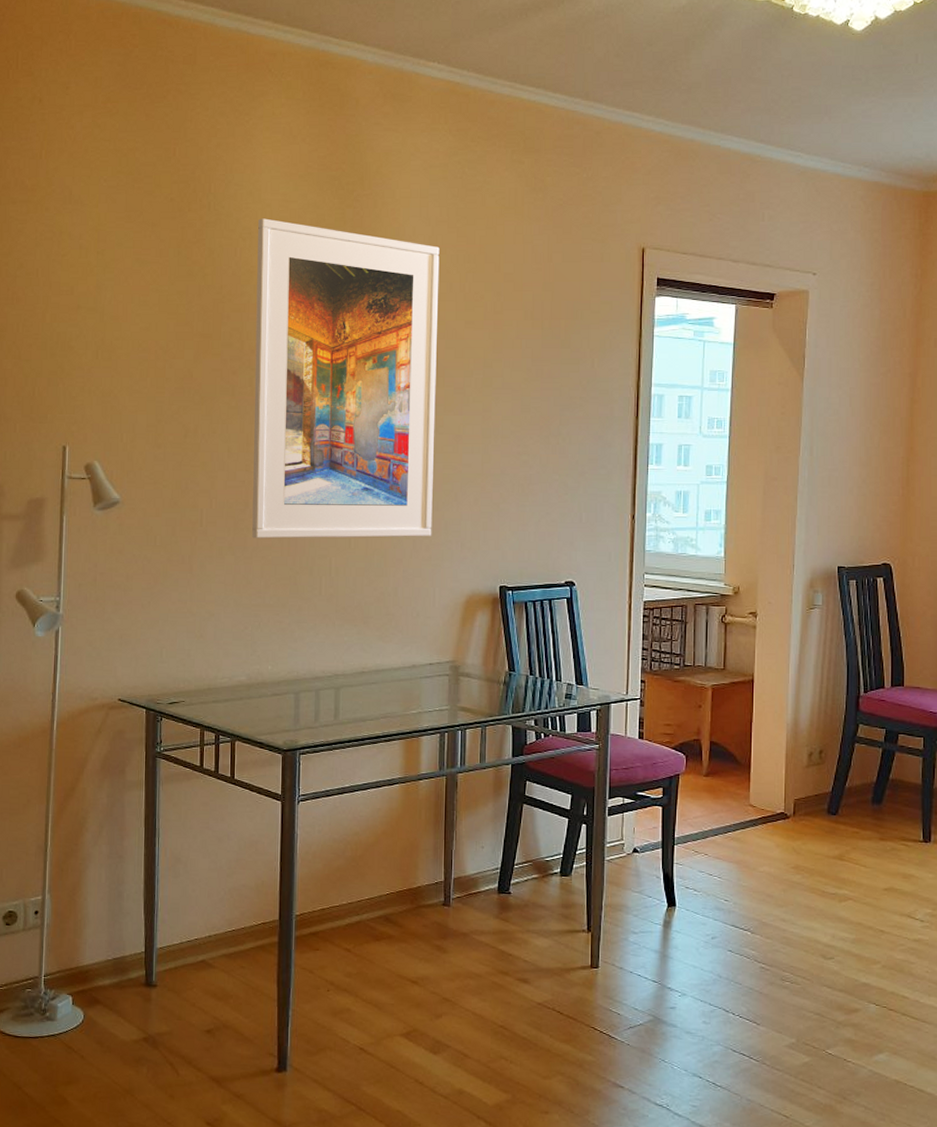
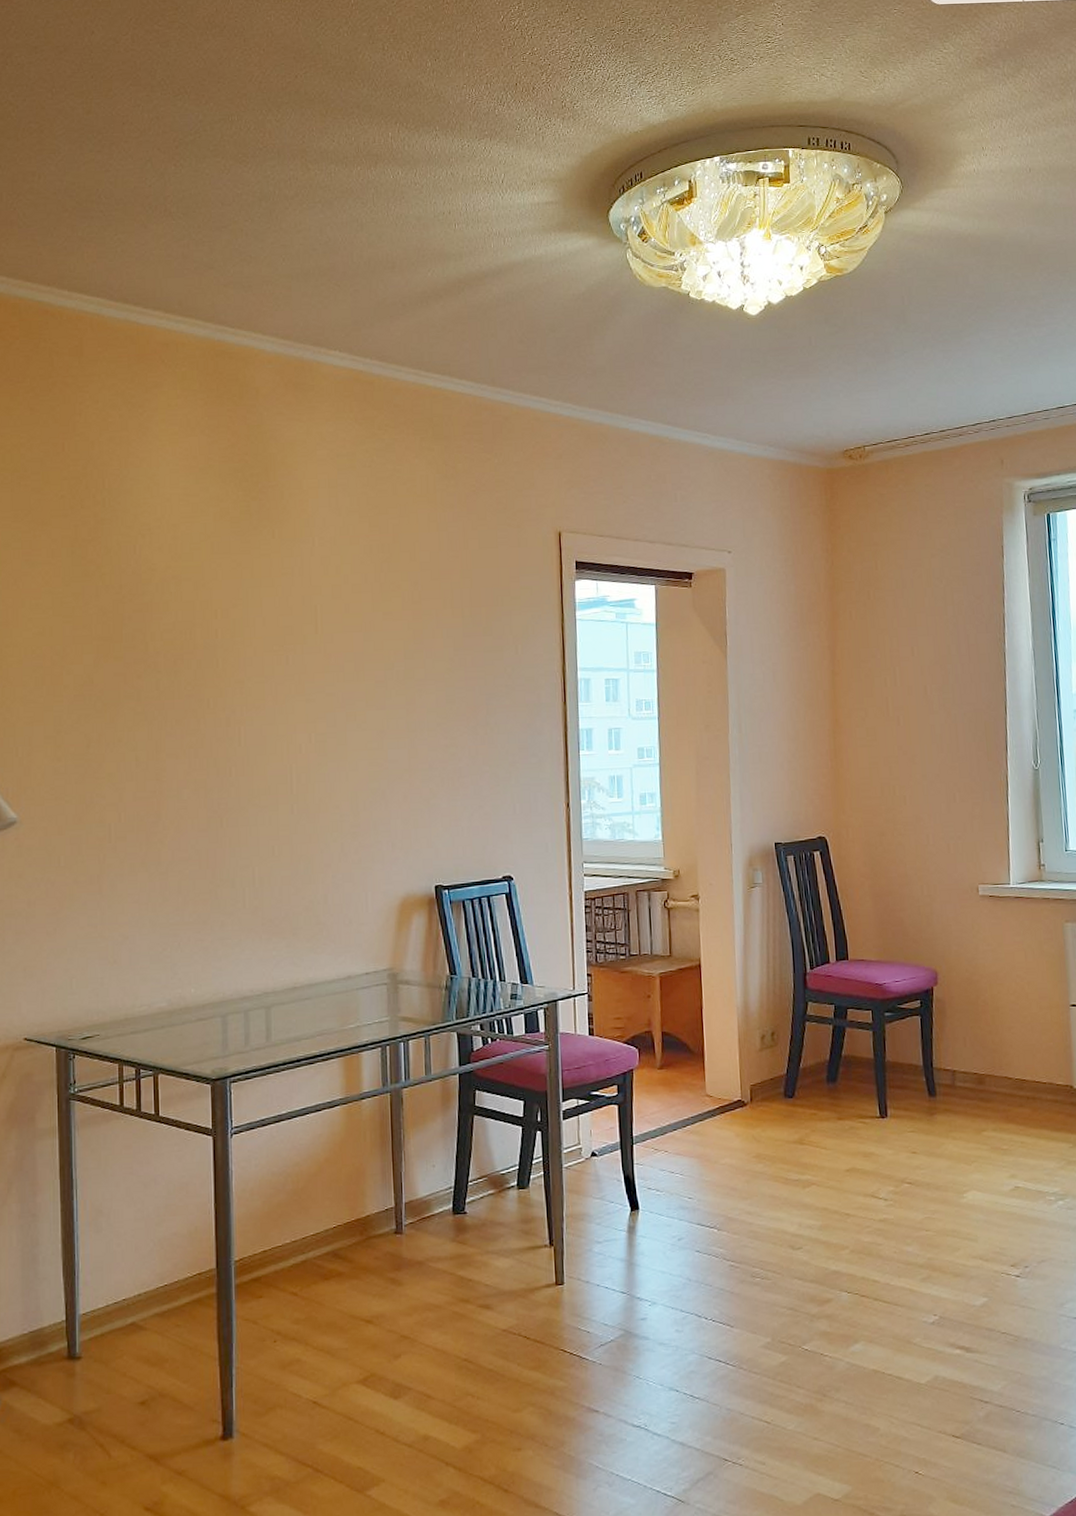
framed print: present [252,218,440,539] -> none [158,513,361,852]

